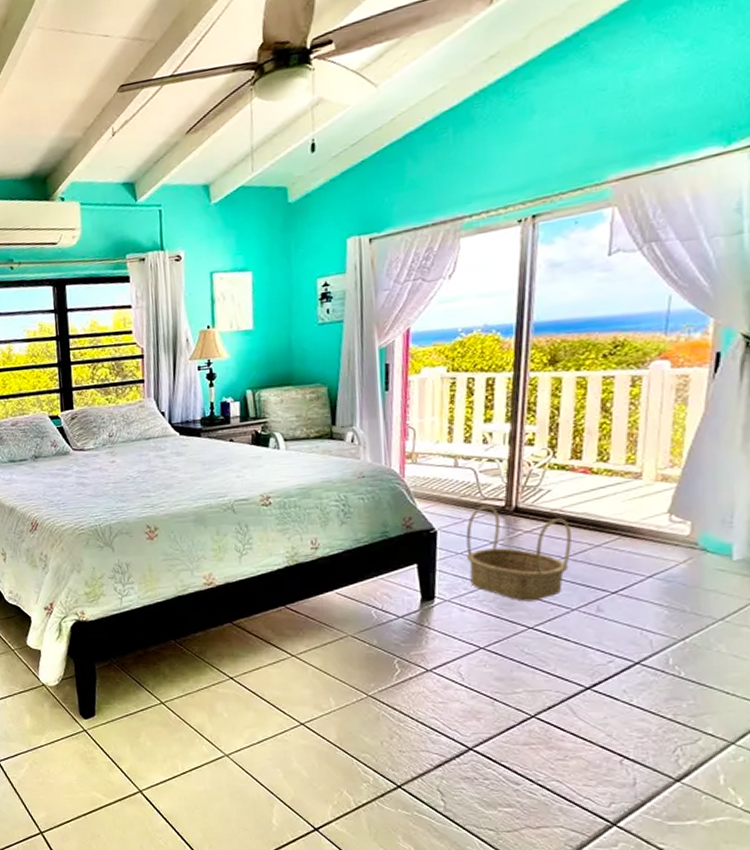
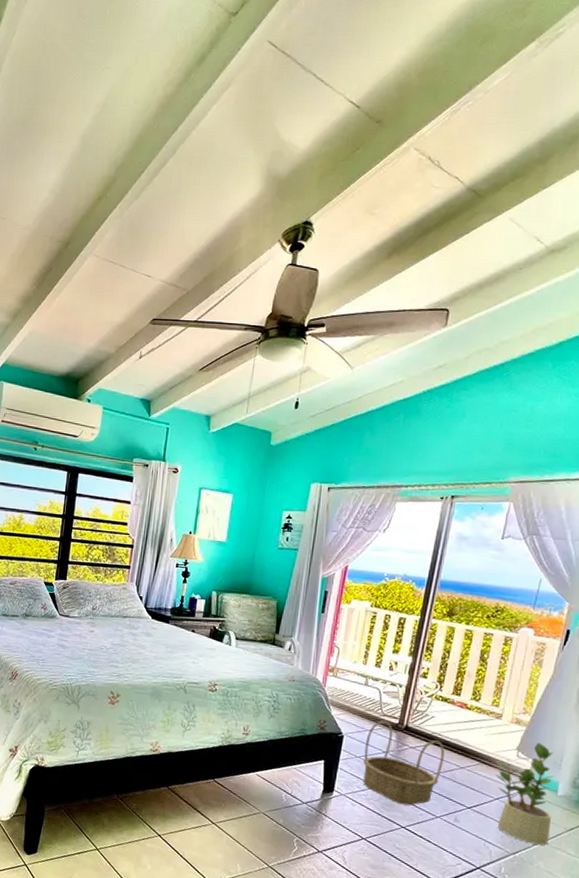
potted plant: none [641,499,729,625] -> present [495,742,555,846]

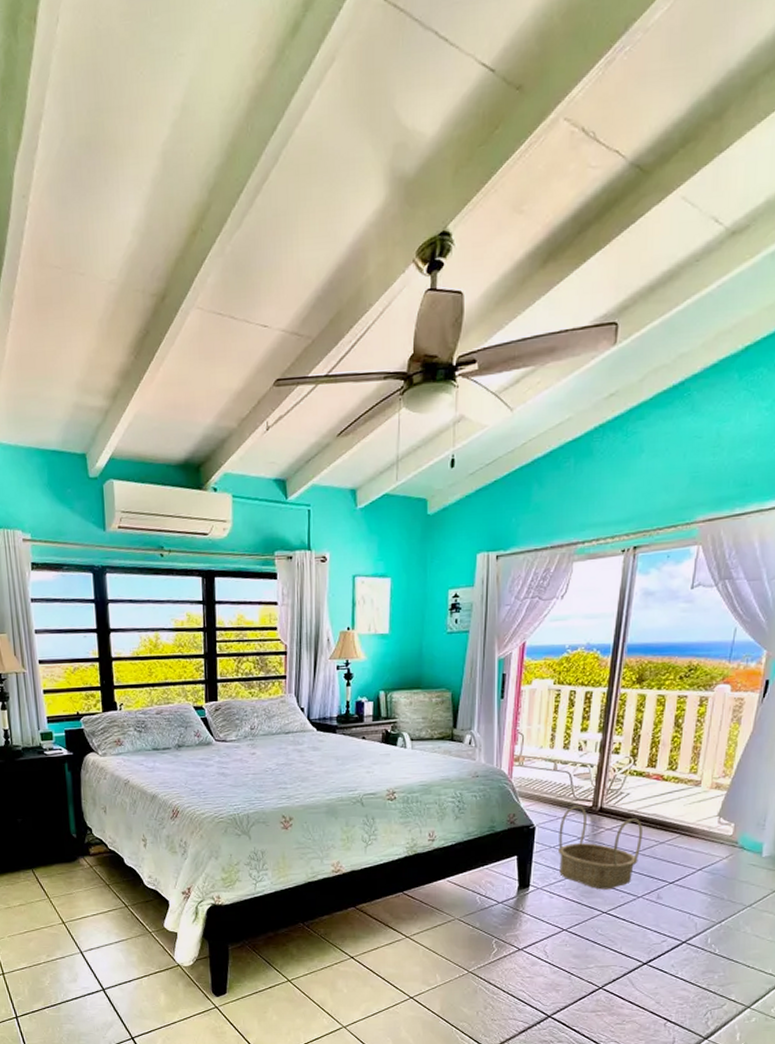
potted plant: present [495,742,555,846] -> none [696,805,759,910]

